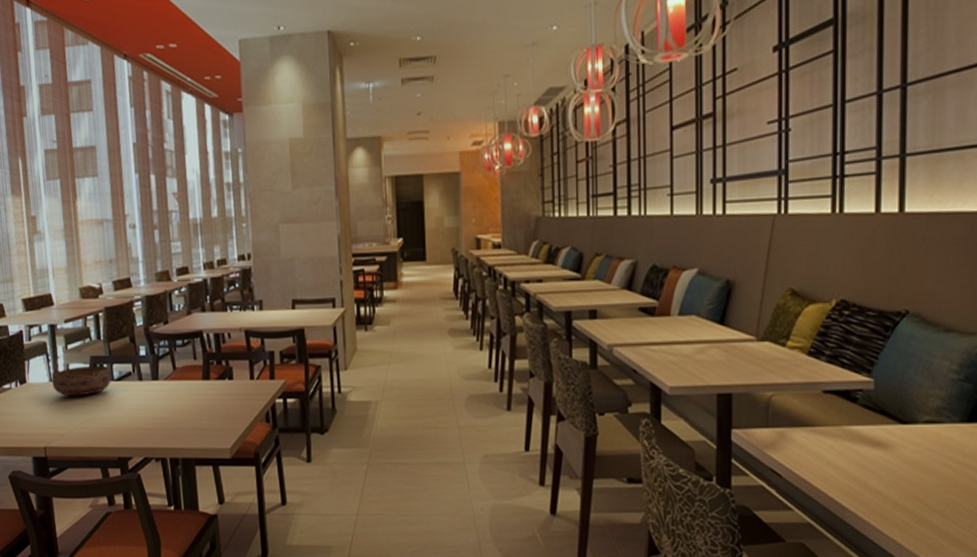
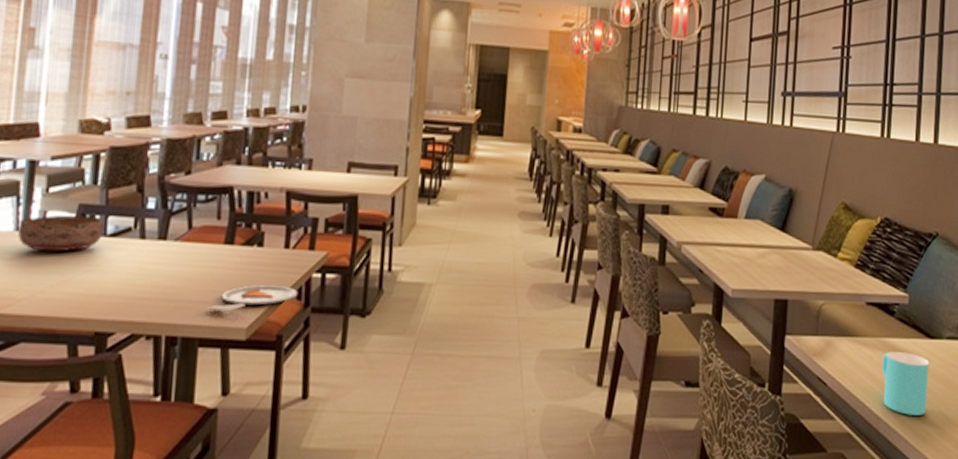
dinner plate: none [197,412,267,436] -> present [207,285,299,312]
cup: none [845,440,903,504] -> present [882,352,930,415]

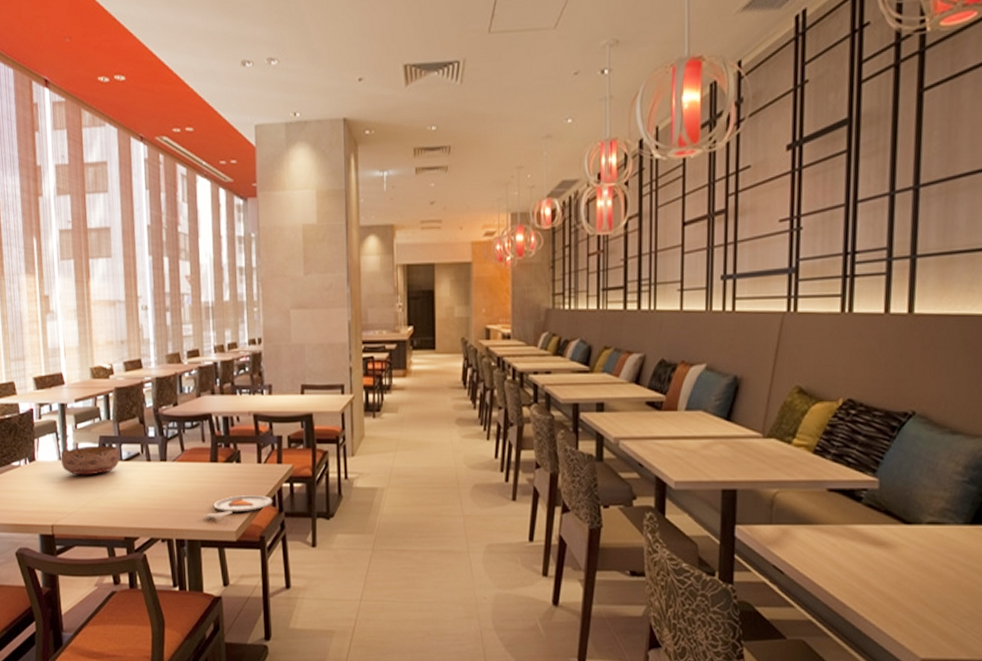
cup: present [882,352,930,415] -> none [848,539,906,603]

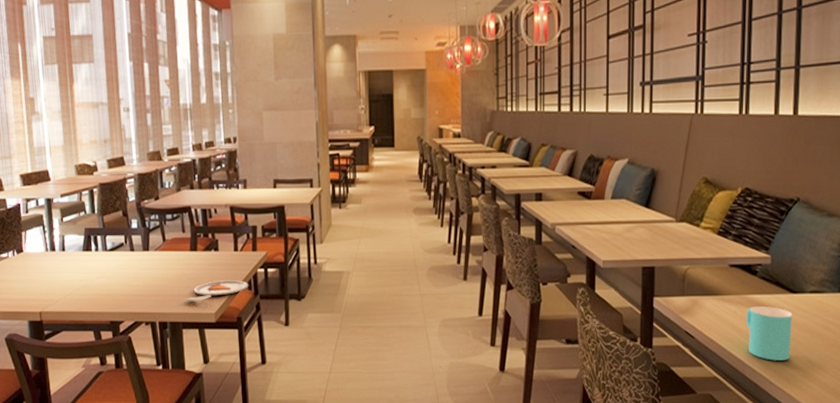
bowl: present [60,445,120,475] -> none [47,237,105,265]
cup: none [848,539,906,603] -> present [746,306,793,361]

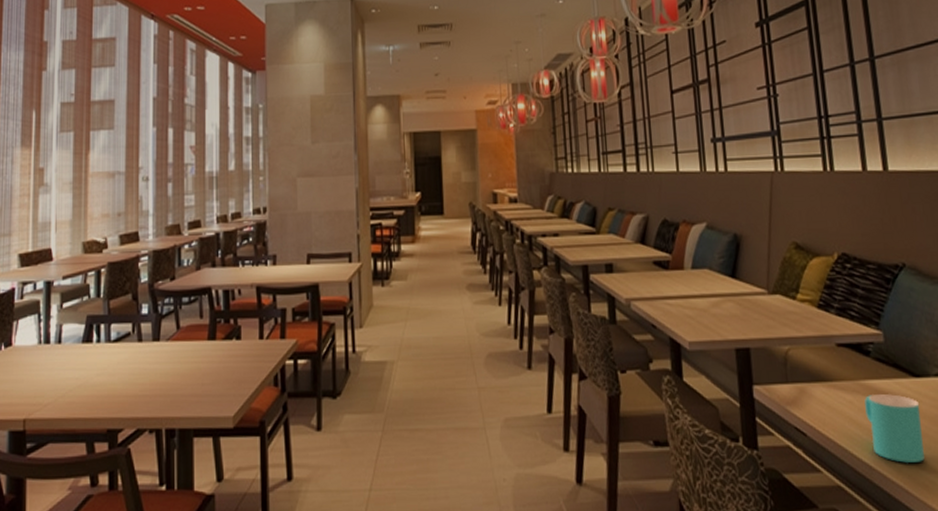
dinner plate: present [184,280,249,302] -> none [198,375,275,403]

